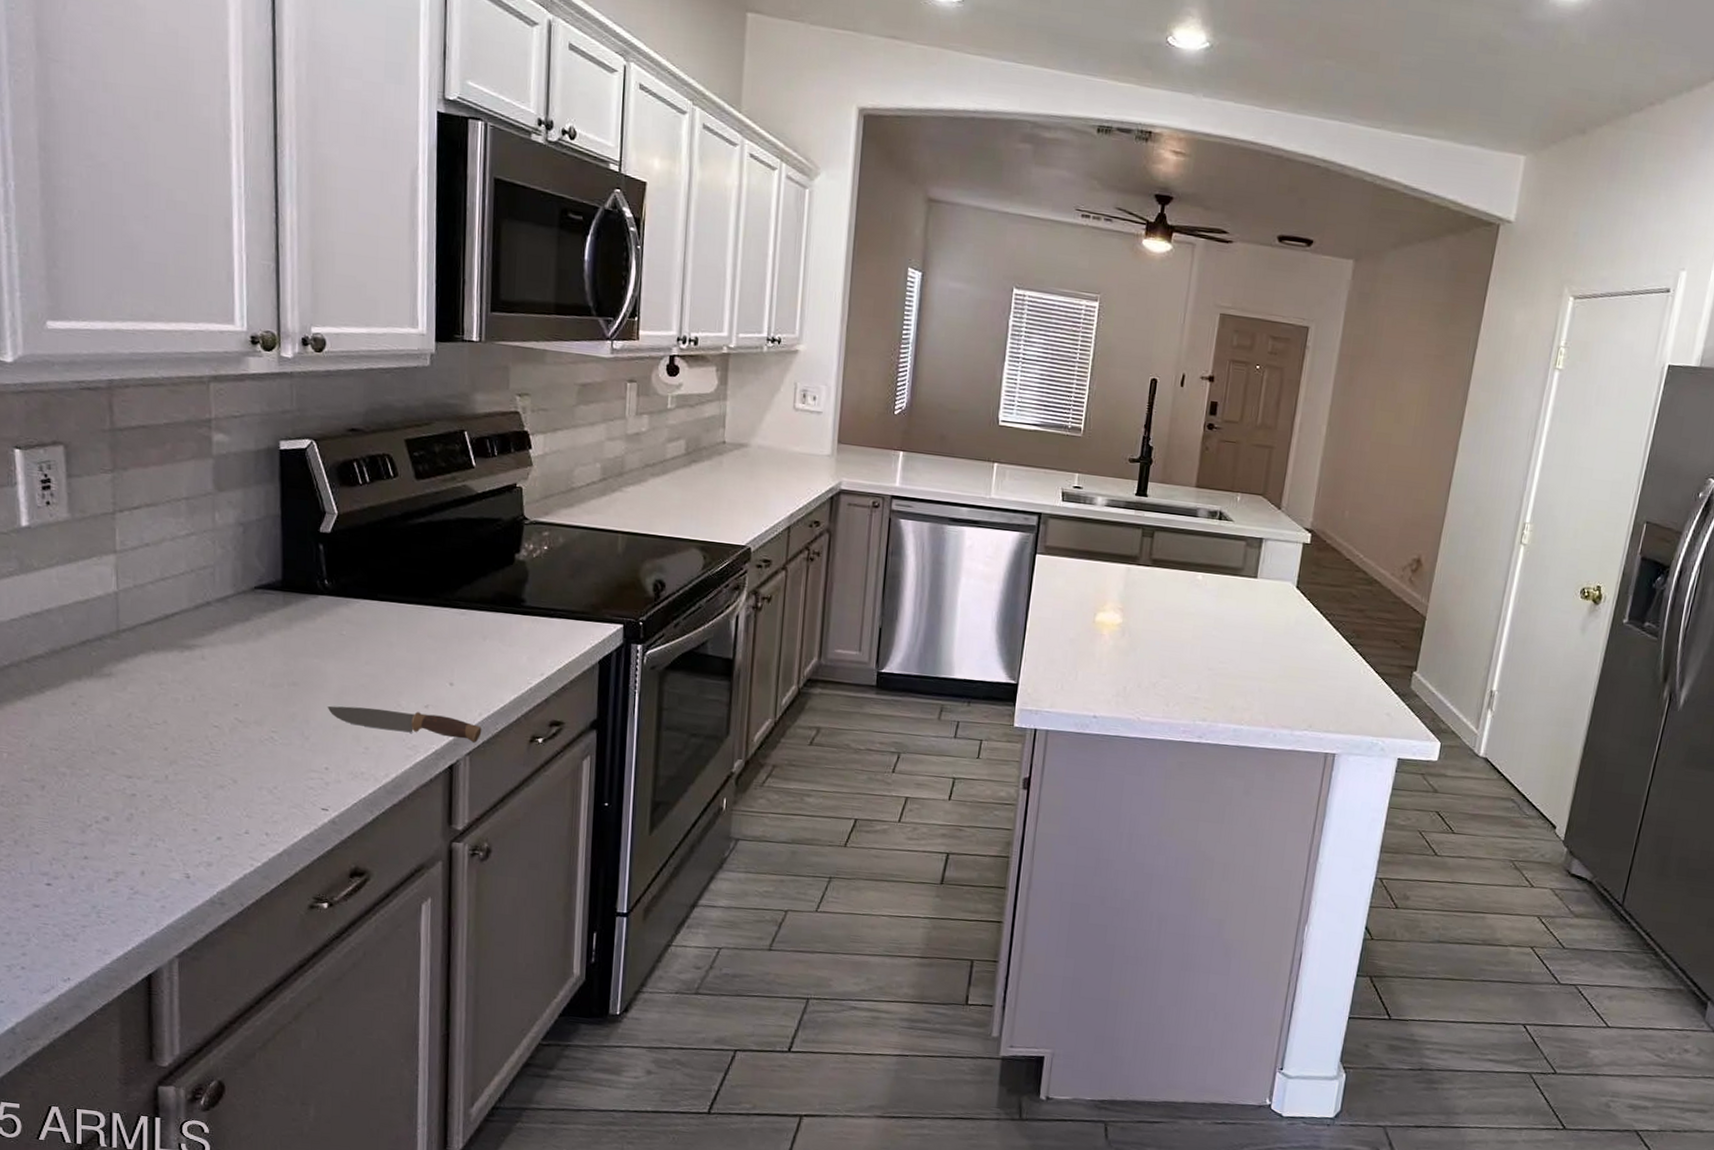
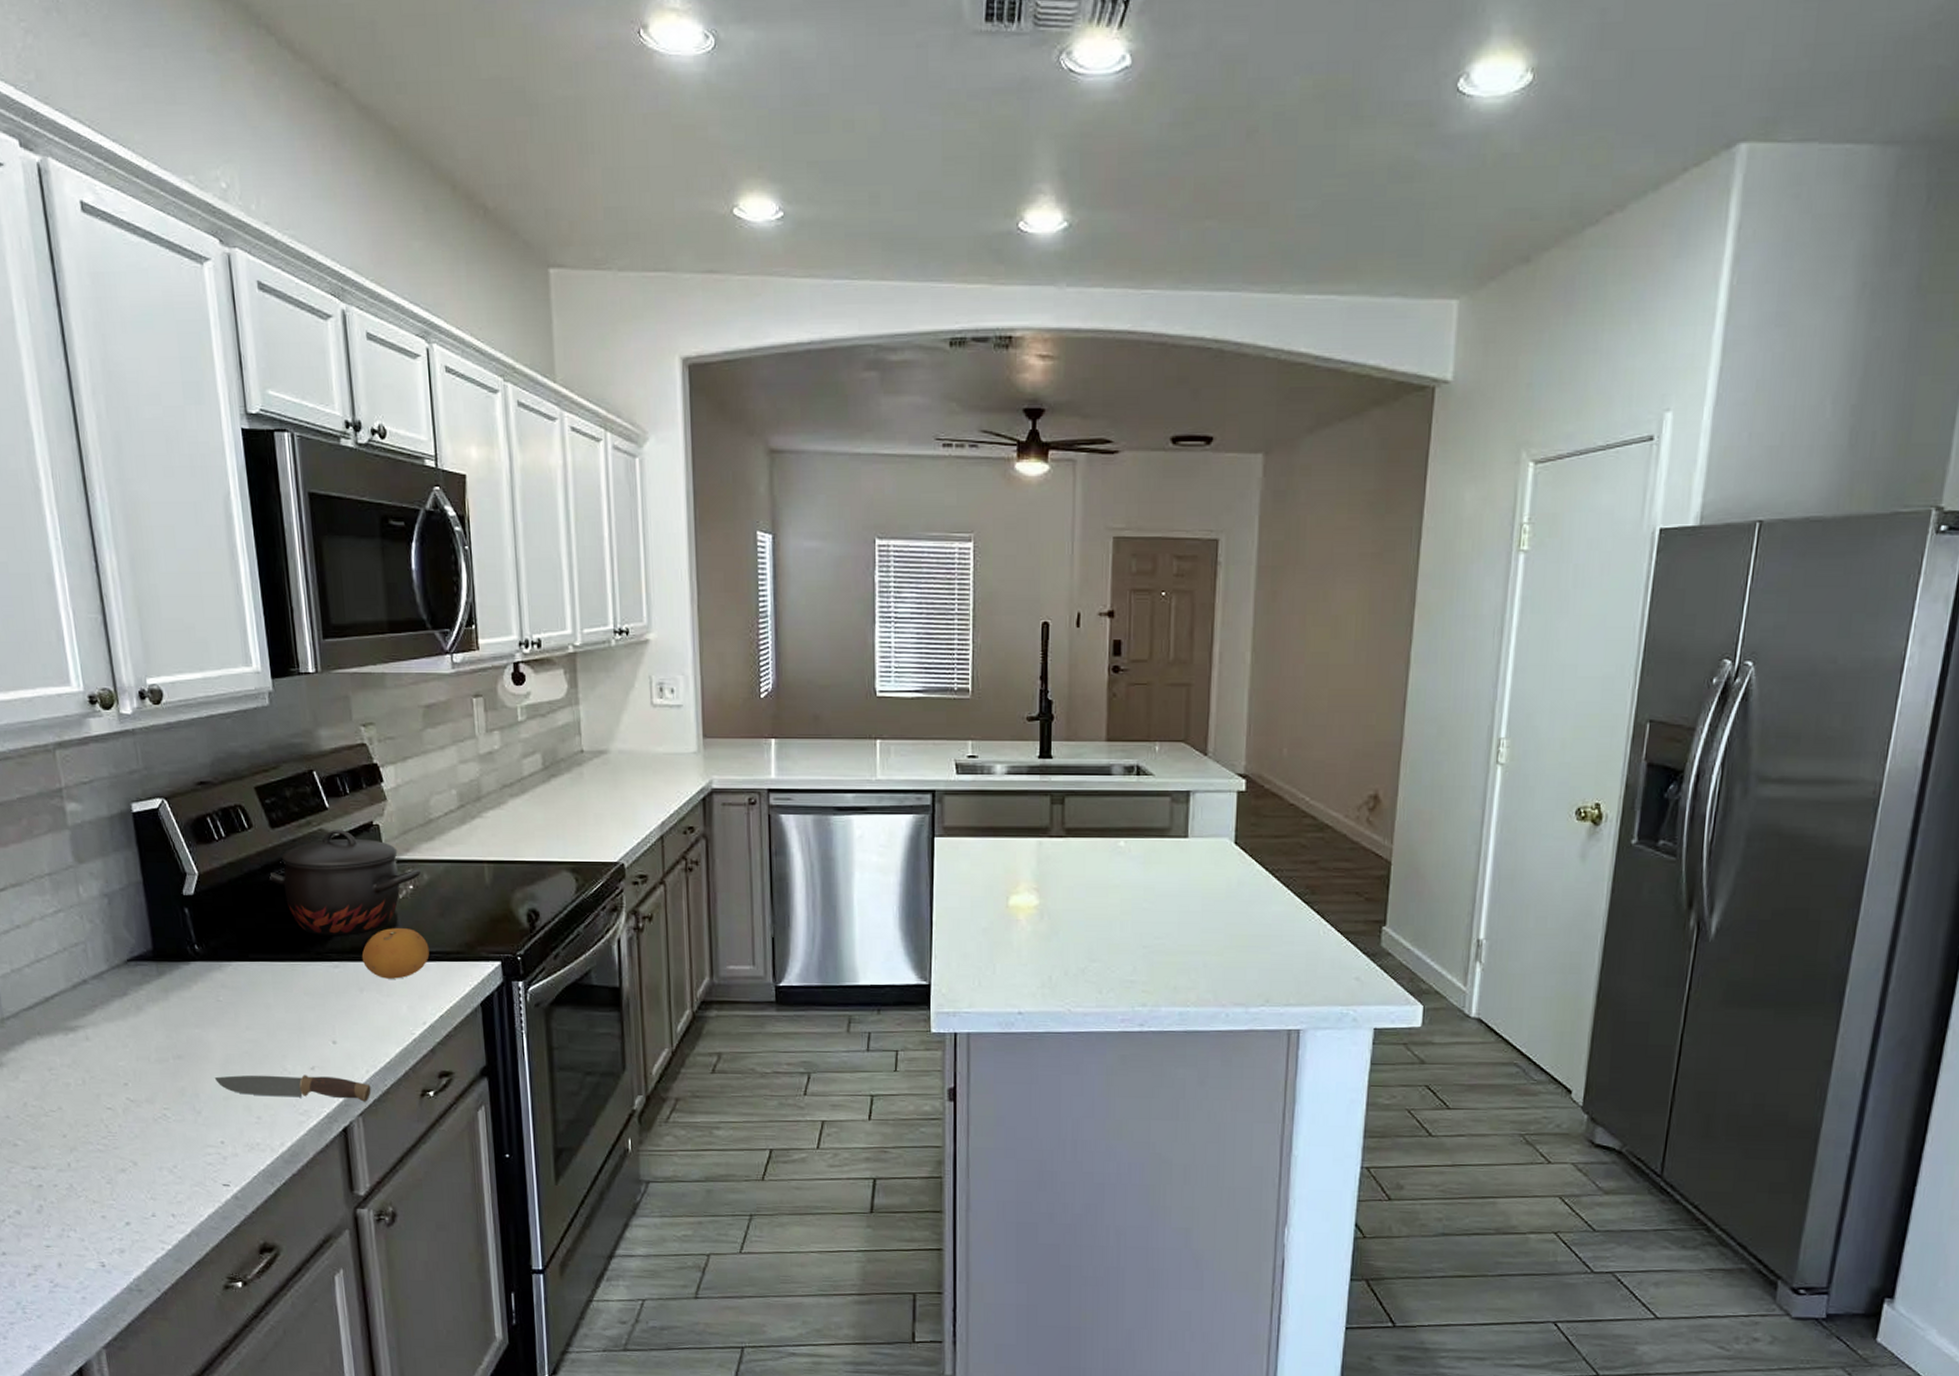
cooking pot: none [407,487,557,587] -> present [269,830,421,937]
fruit: none [489,583,556,631] -> present [361,928,430,979]

